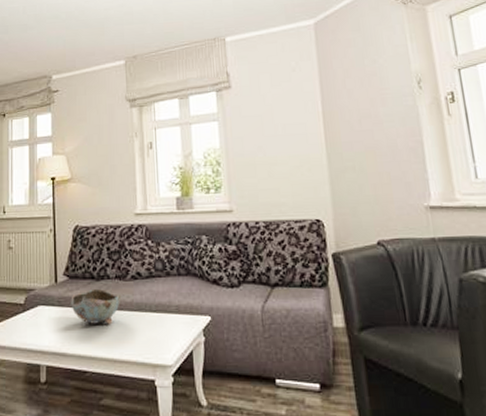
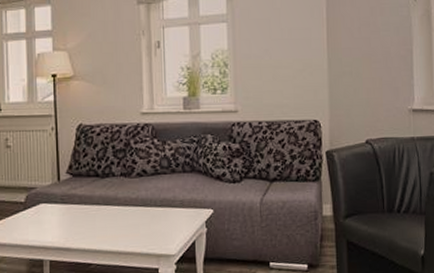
bowl: present [71,288,122,325] -> none [74,186,127,220]

